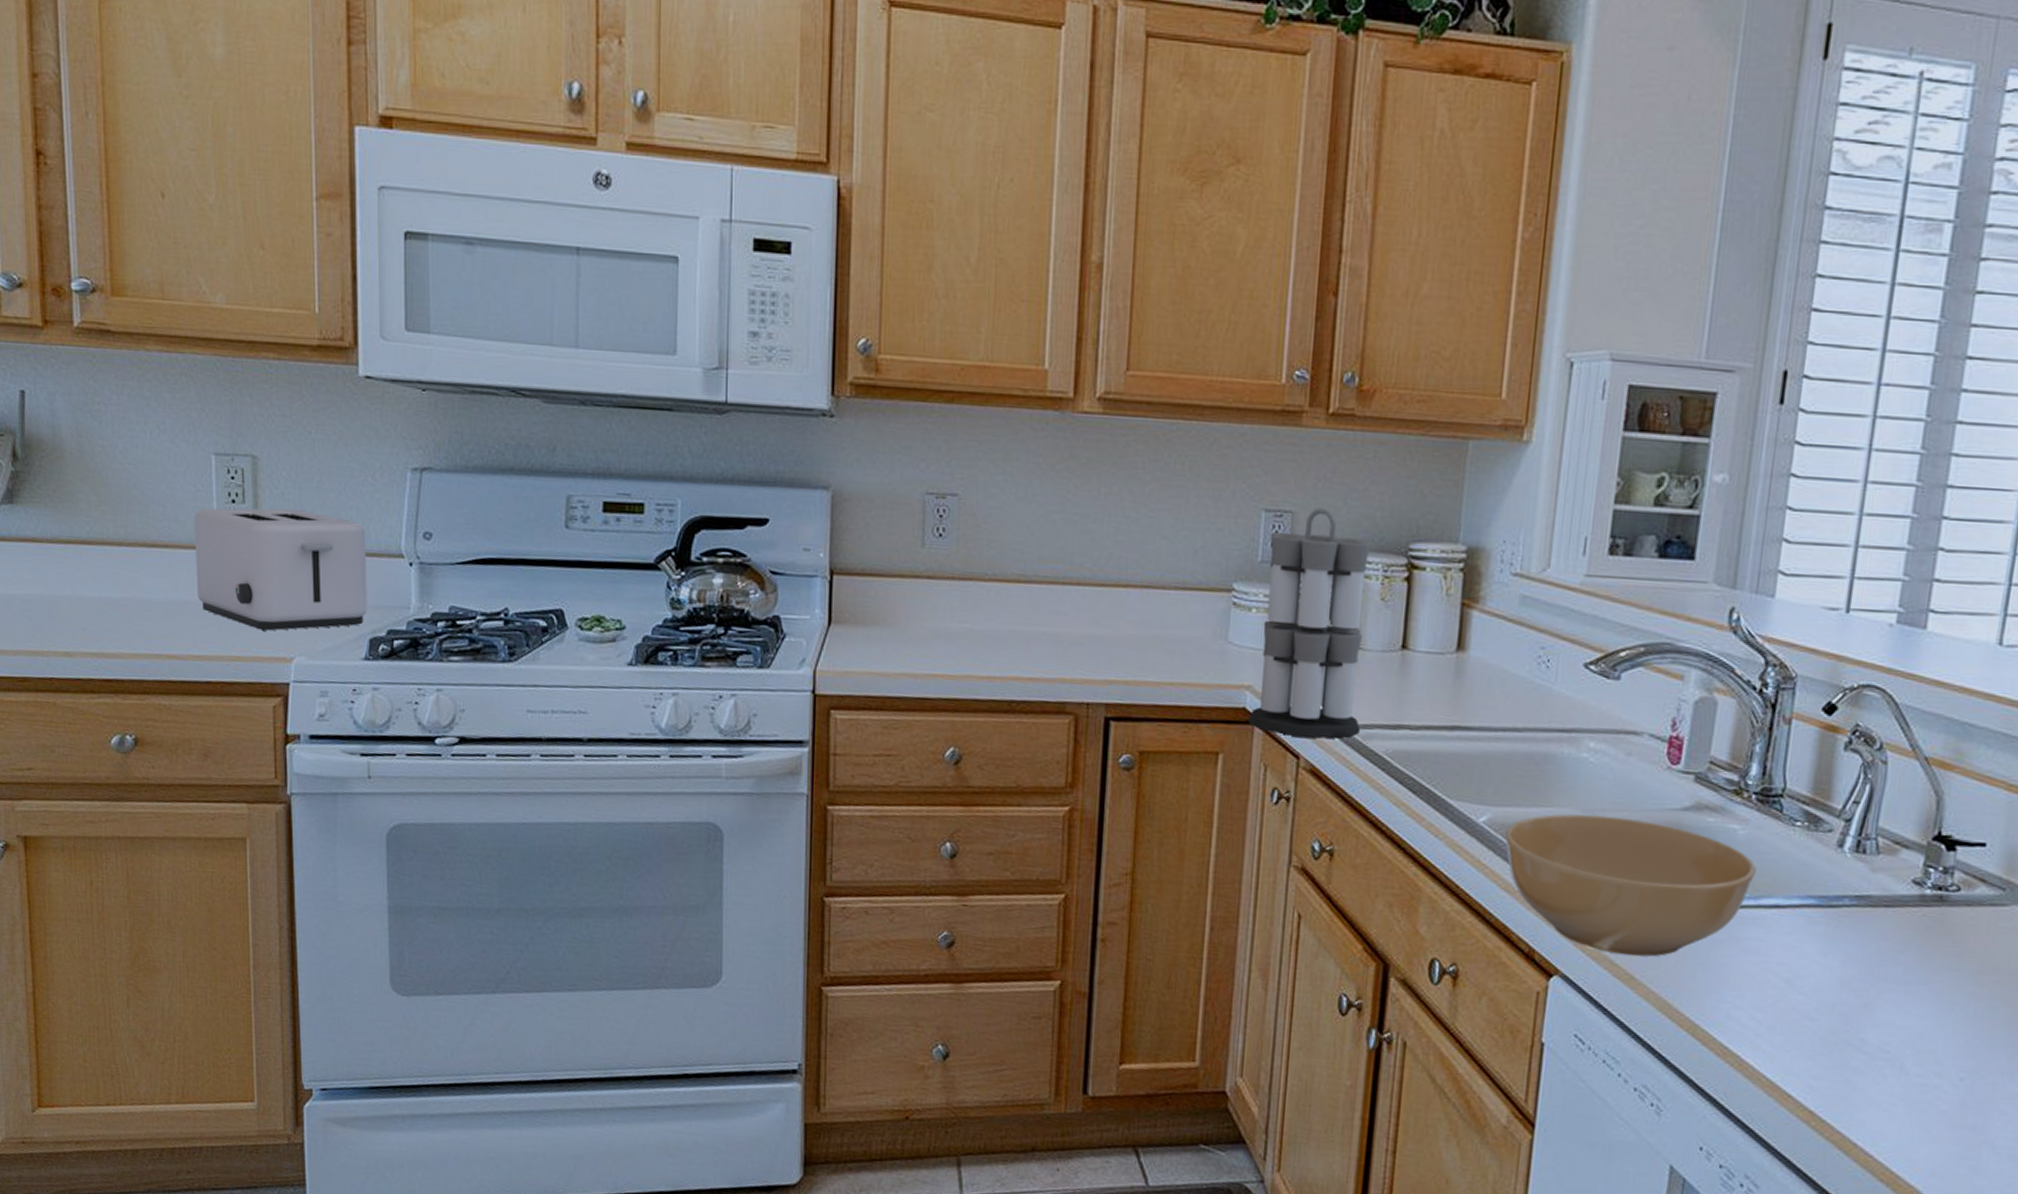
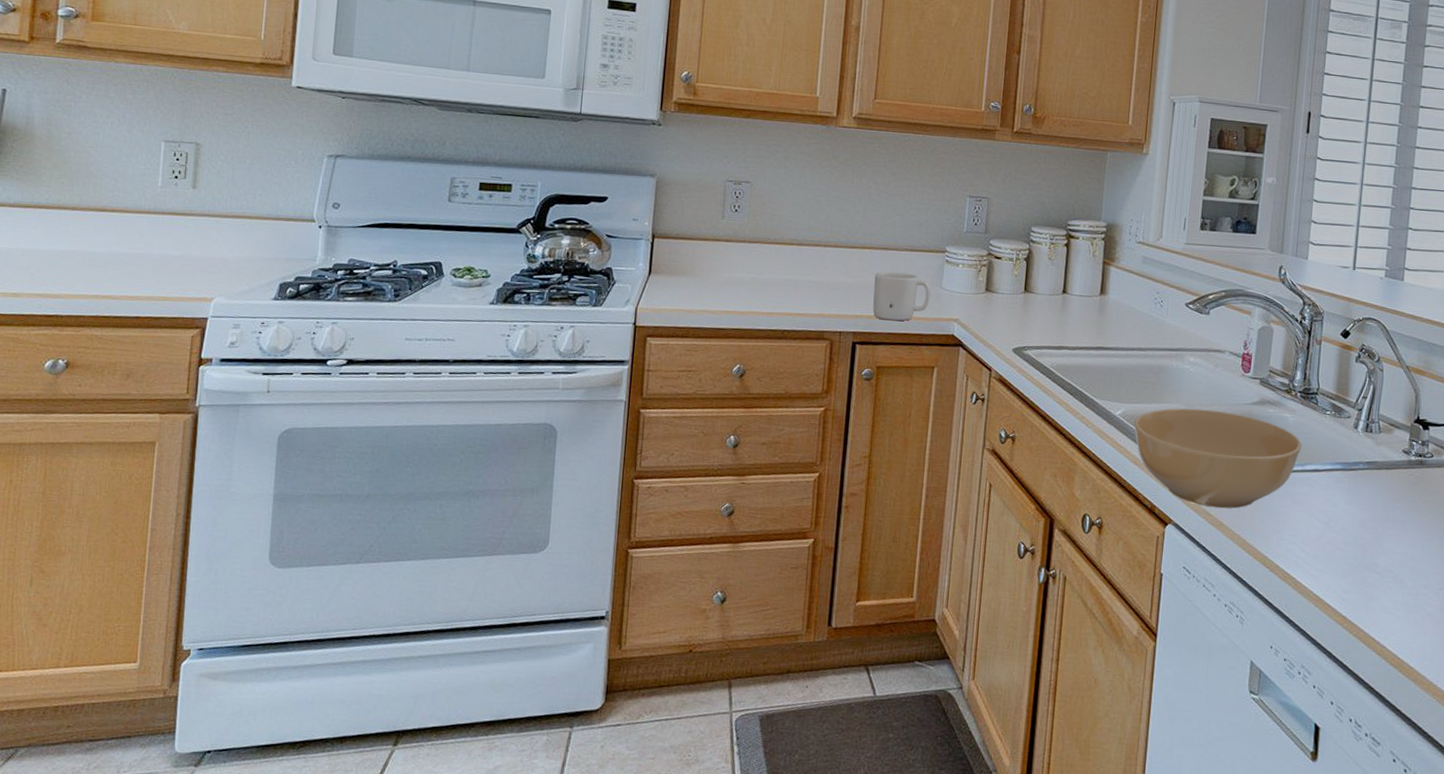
toaster: present [194,508,368,631] -> none [136,182,286,277]
mug: none [1131,619,1213,689] -> present [873,271,931,321]
spice rack: present [1248,507,1371,739] -> none [955,195,1042,357]

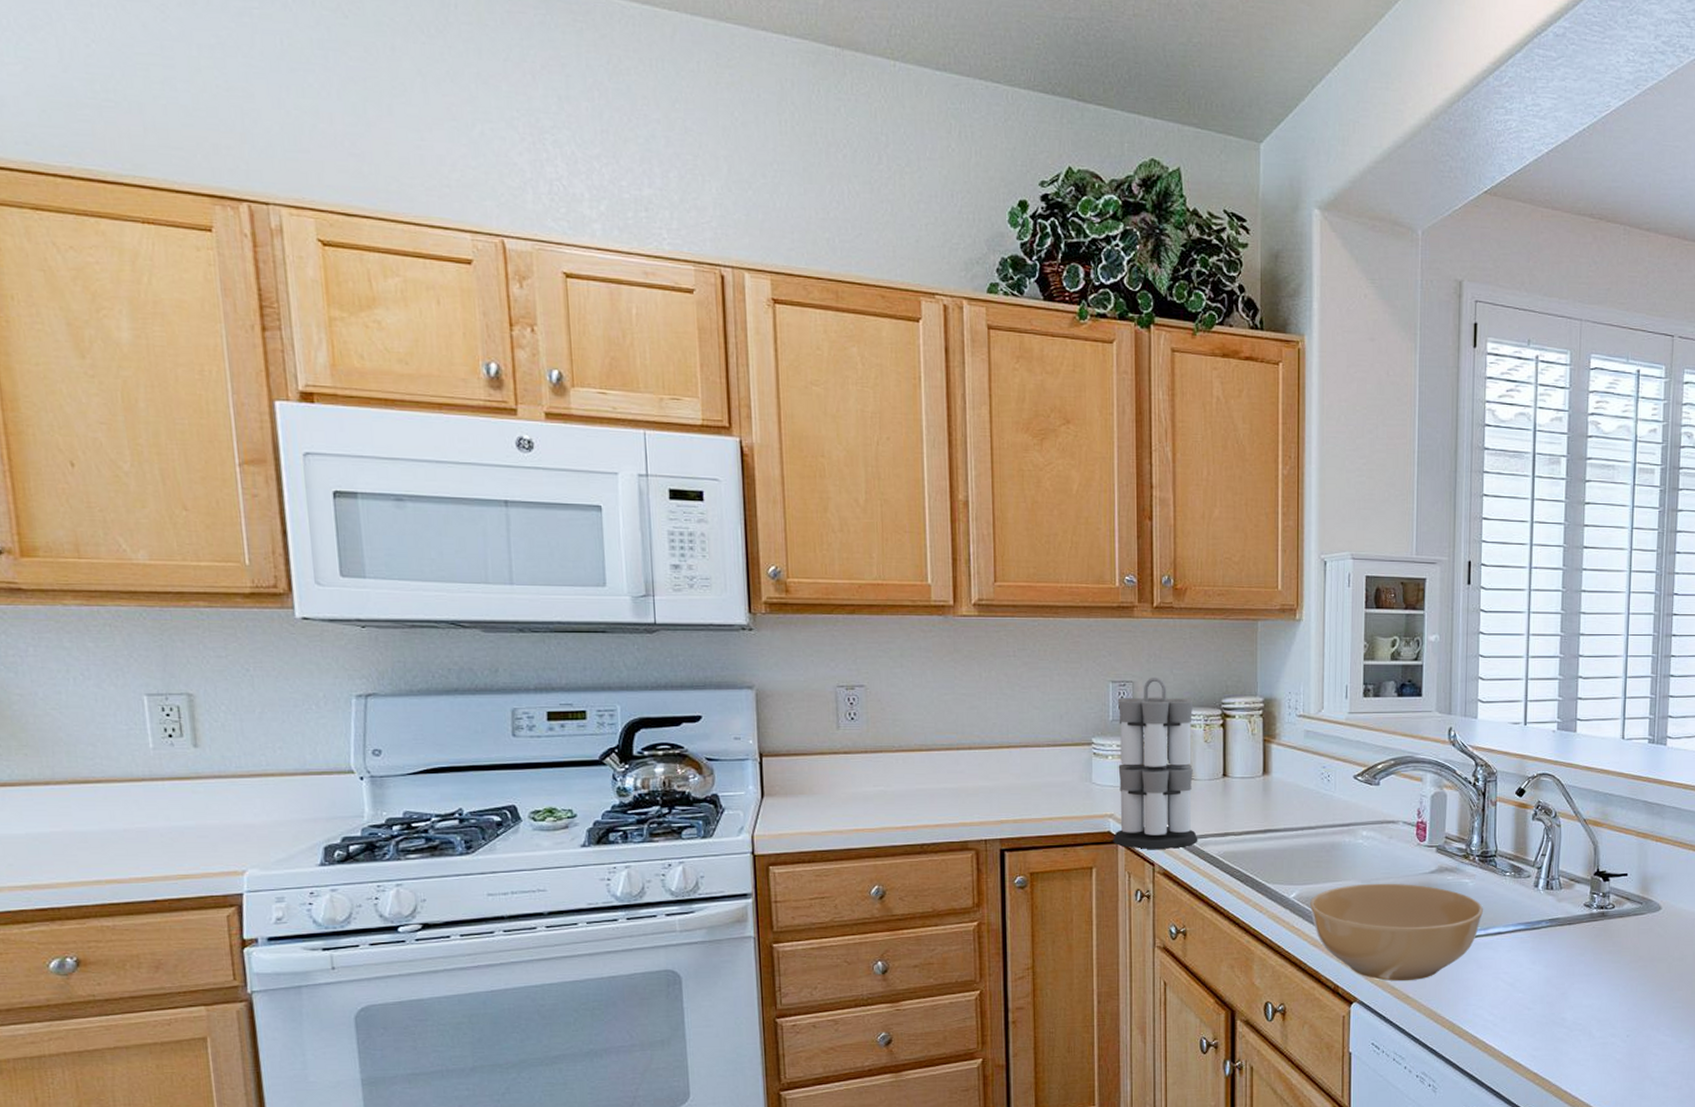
mug: present [873,271,931,321] -> none [1016,770,1081,823]
spice rack: none [955,195,1042,357] -> present [1113,676,1198,849]

